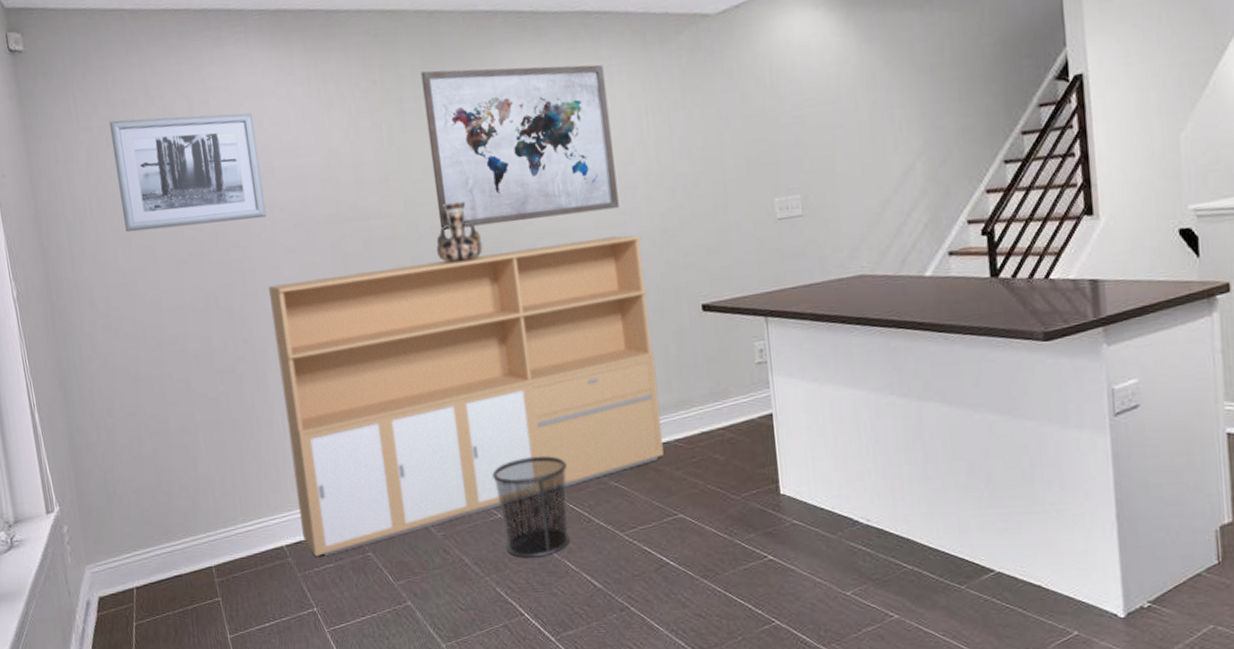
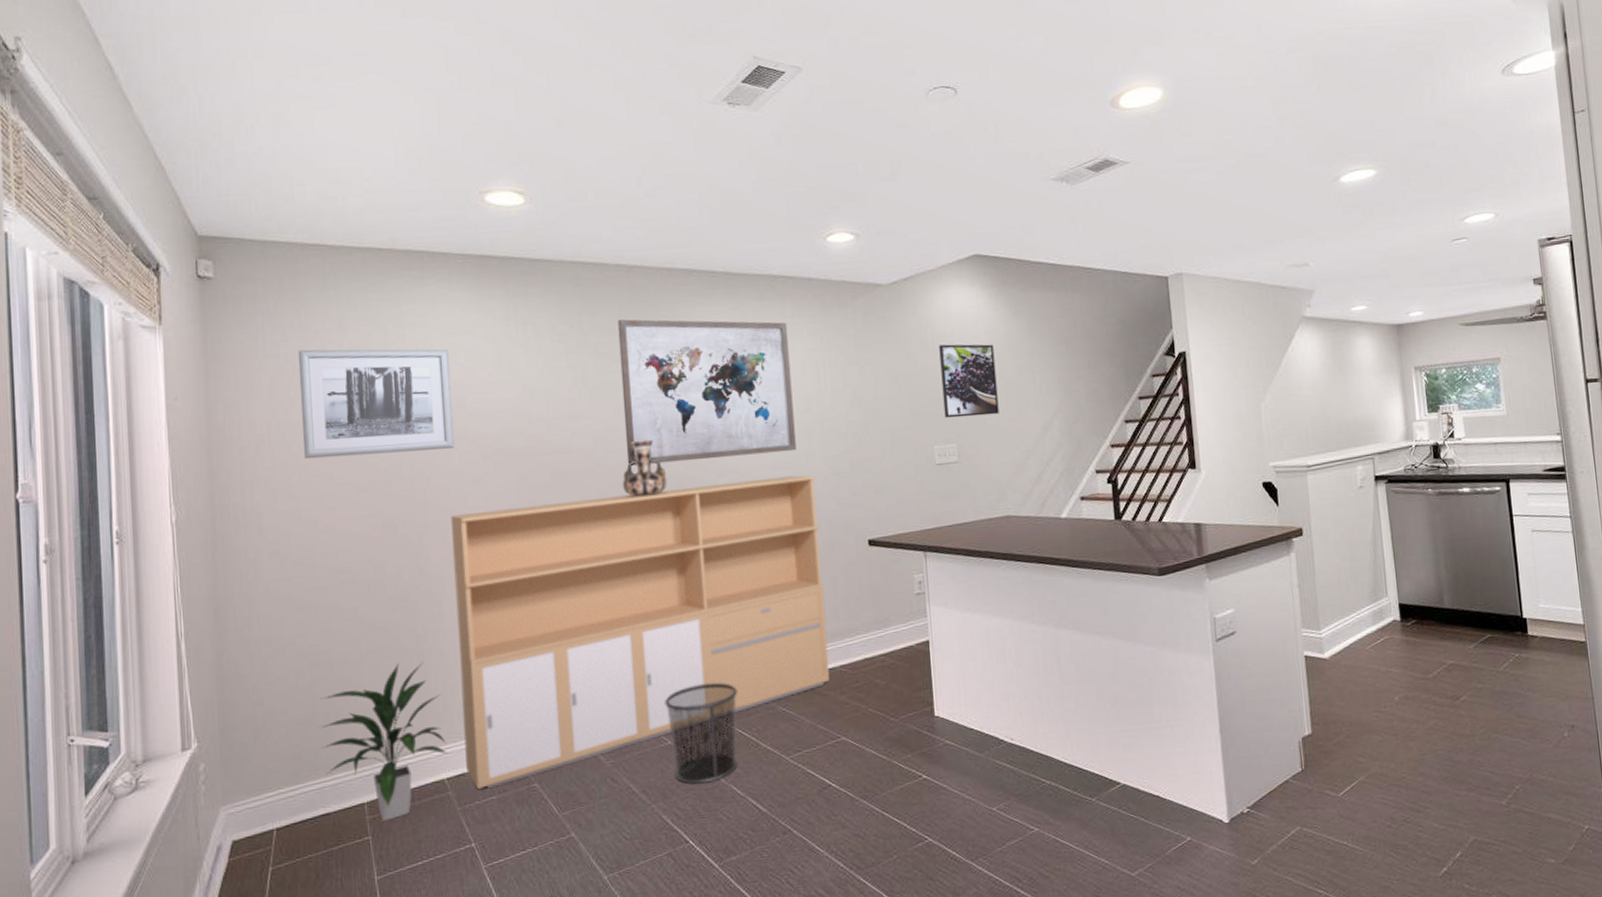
indoor plant: none [164,432,285,584] -> present [321,661,448,821]
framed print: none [778,77,851,166] -> present [939,344,999,418]

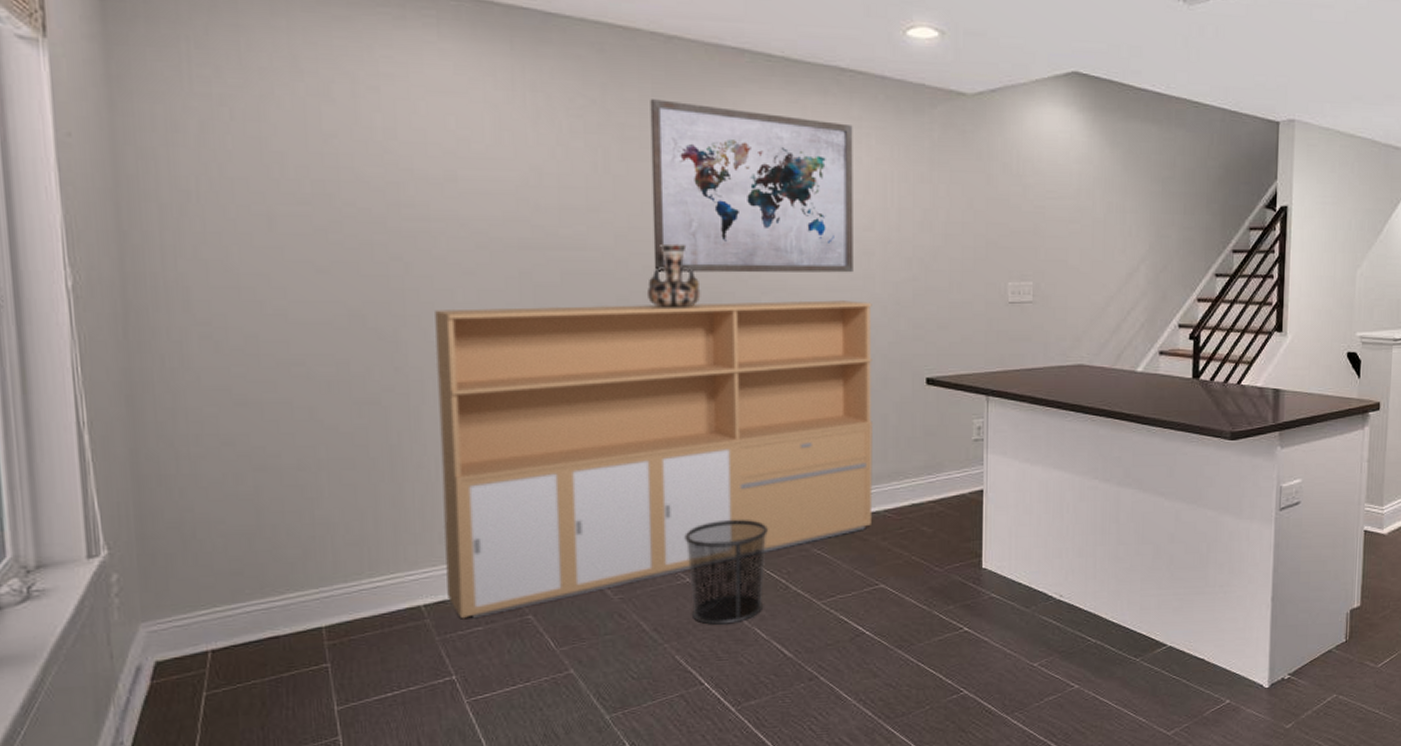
wall art: present [297,349,455,460] -> none [236,90,442,231]
indoor plant: present [321,661,448,821] -> none [268,474,426,648]
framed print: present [939,344,999,418] -> none [1023,170,1084,254]

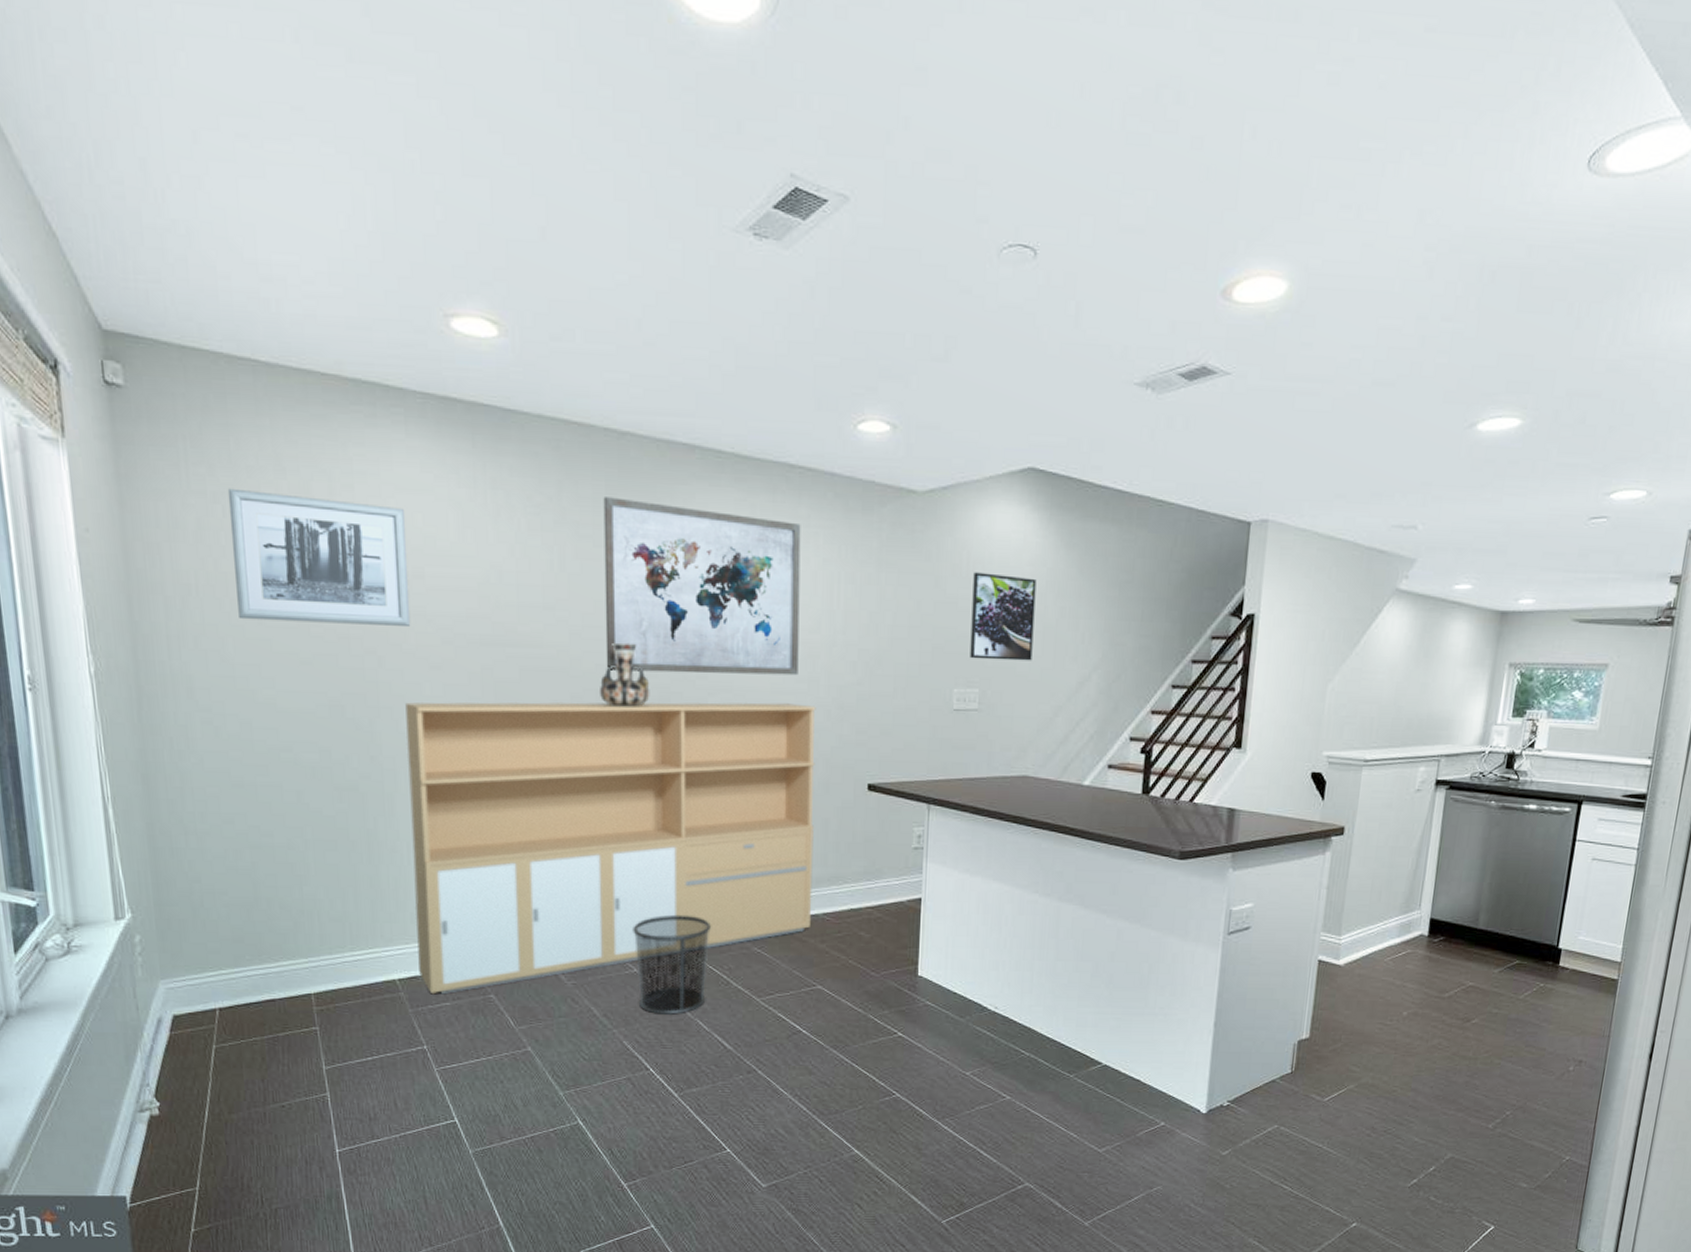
wall art: none [236,90,442,231] -> present [227,488,411,626]
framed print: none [1023,170,1084,254] -> present [970,572,1037,661]

